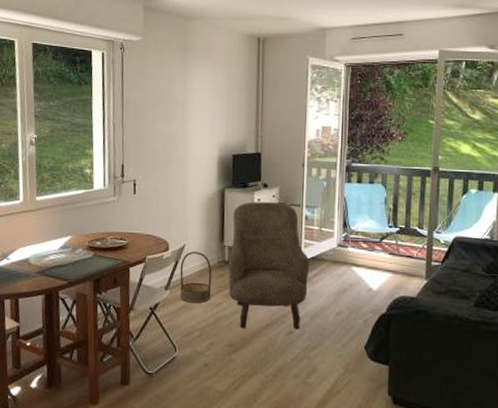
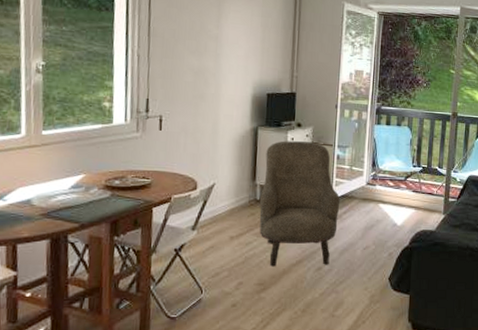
basket: present [180,251,212,304] -> none [208,190,243,243]

